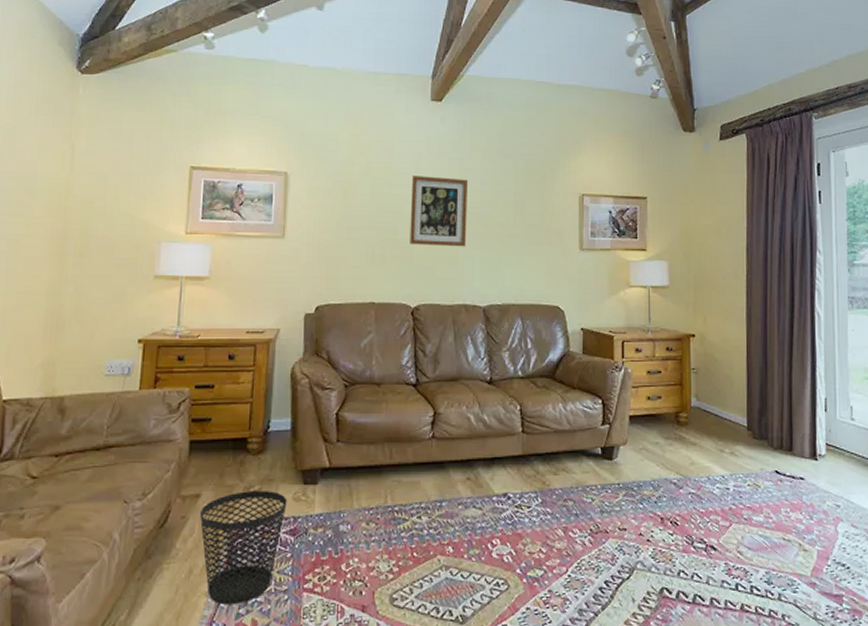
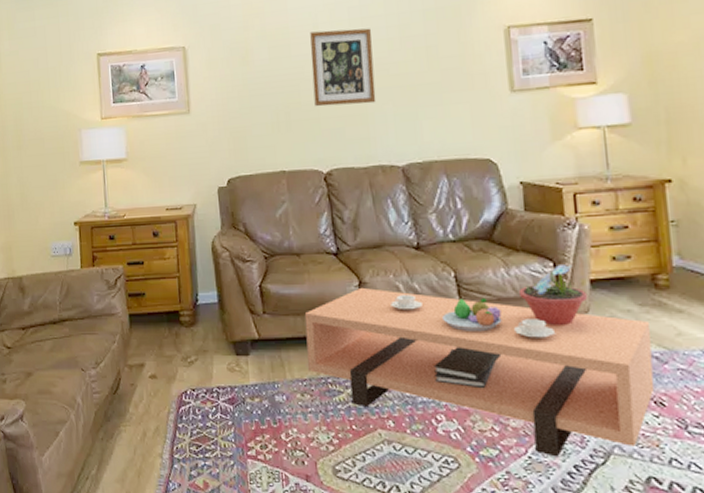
wastebasket: present [200,491,288,605] -> none [146,361,223,467]
coffee table: none [377,417,672,575] -> present [304,287,655,457]
fruit bowl: none [506,430,556,462] -> present [442,298,502,332]
potted flower: none [572,402,627,456] -> present [518,265,588,327]

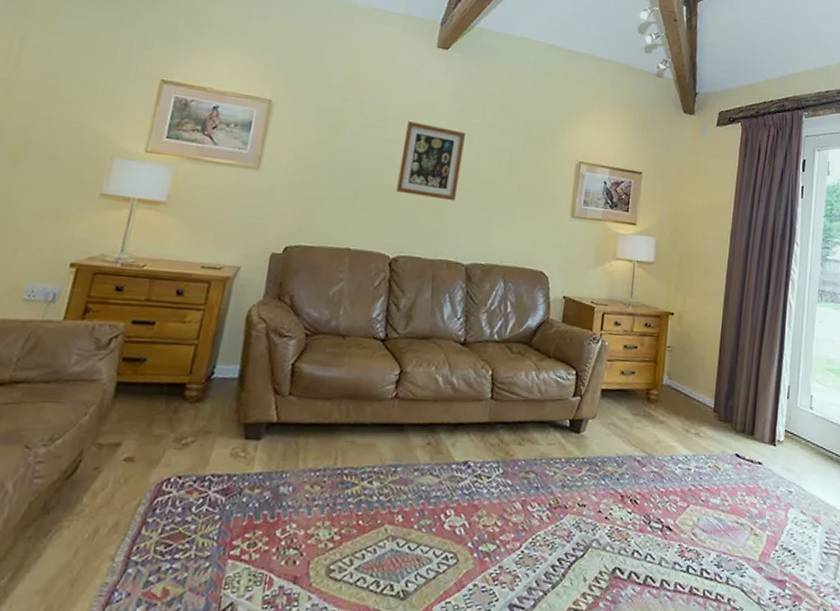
coffee table: present [304,287,655,457] -> none [326,376,639,551]
fruit bowl: present [442,298,502,332] -> none [472,396,525,430]
potted flower: present [518,265,588,327] -> none [542,374,598,429]

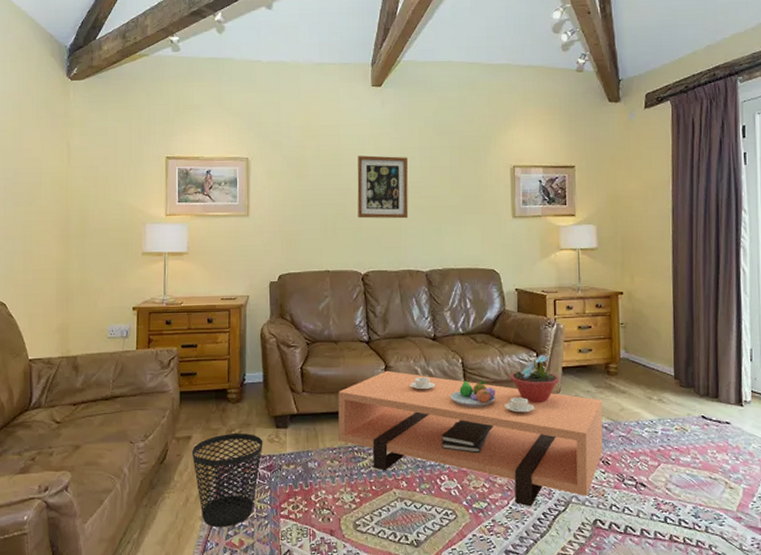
wastebasket: none [113,443,224,572] -> present [192,434,263,528]
coffee table: none [326,376,639,551] -> present [338,370,603,507]
fruit bowl: none [472,396,525,430] -> present [450,380,496,408]
potted flower: none [542,374,598,429] -> present [509,355,560,403]

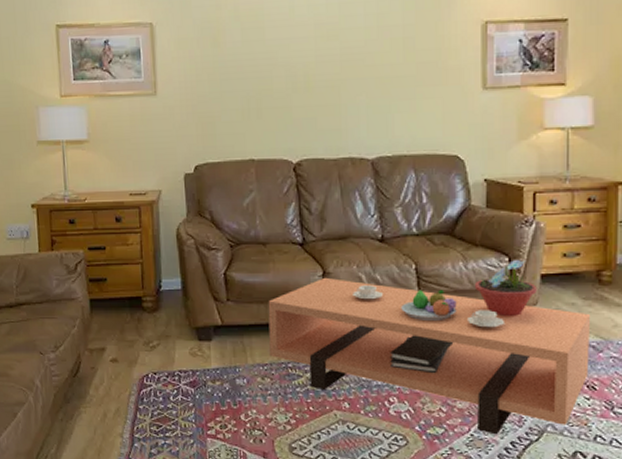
wastebasket: present [192,434,263,528] -> none [107,346,185,446]
wall art: present [357,155,409,219] -> none [285,14,350,95]

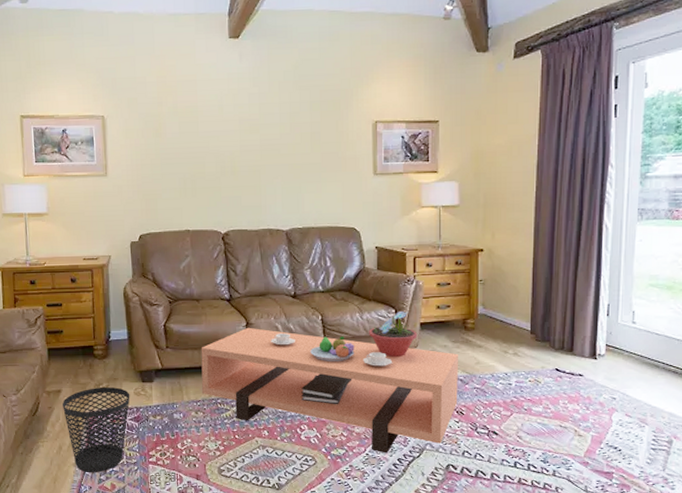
wastebasket: none [107,346,185,446] -> present [63,387,130,473]

